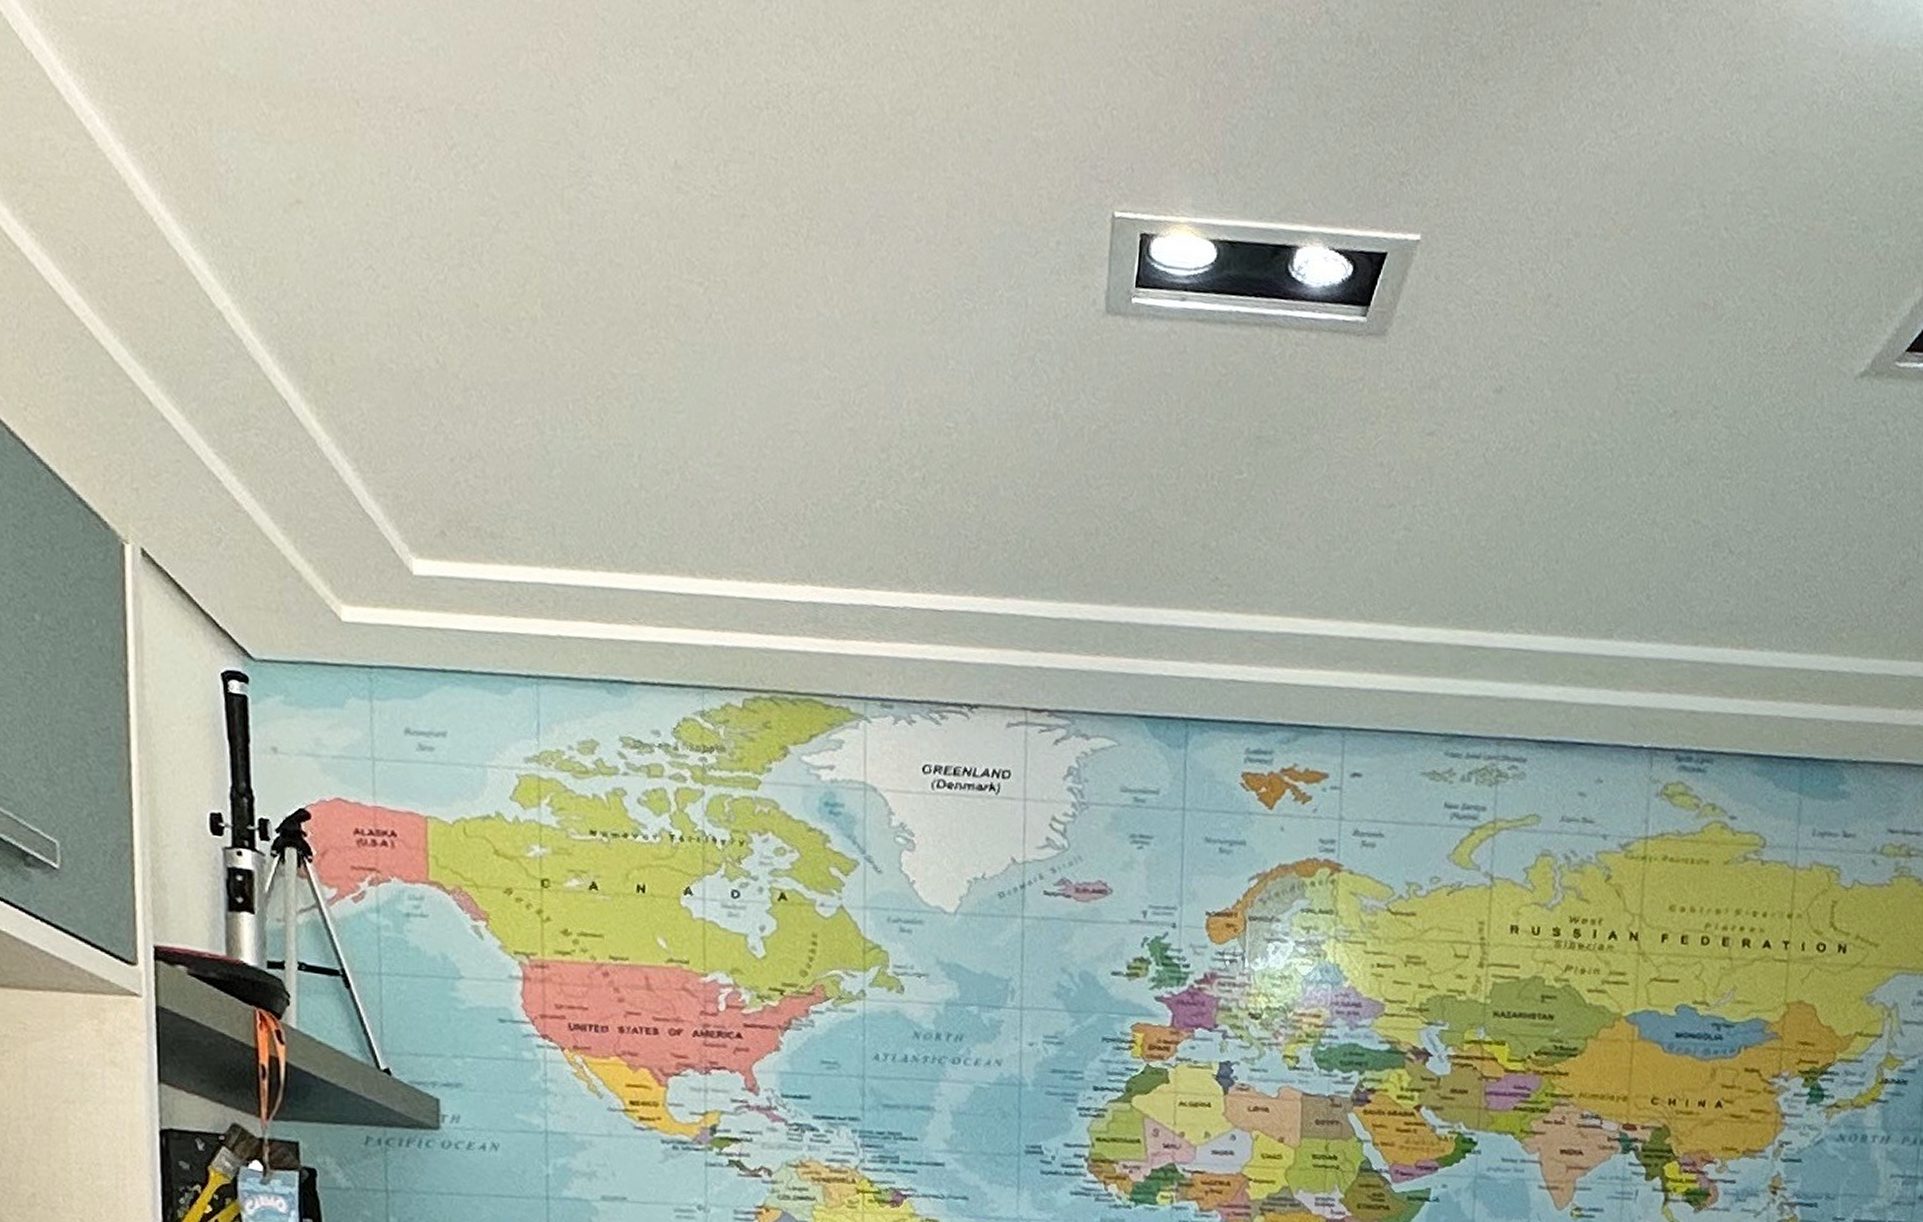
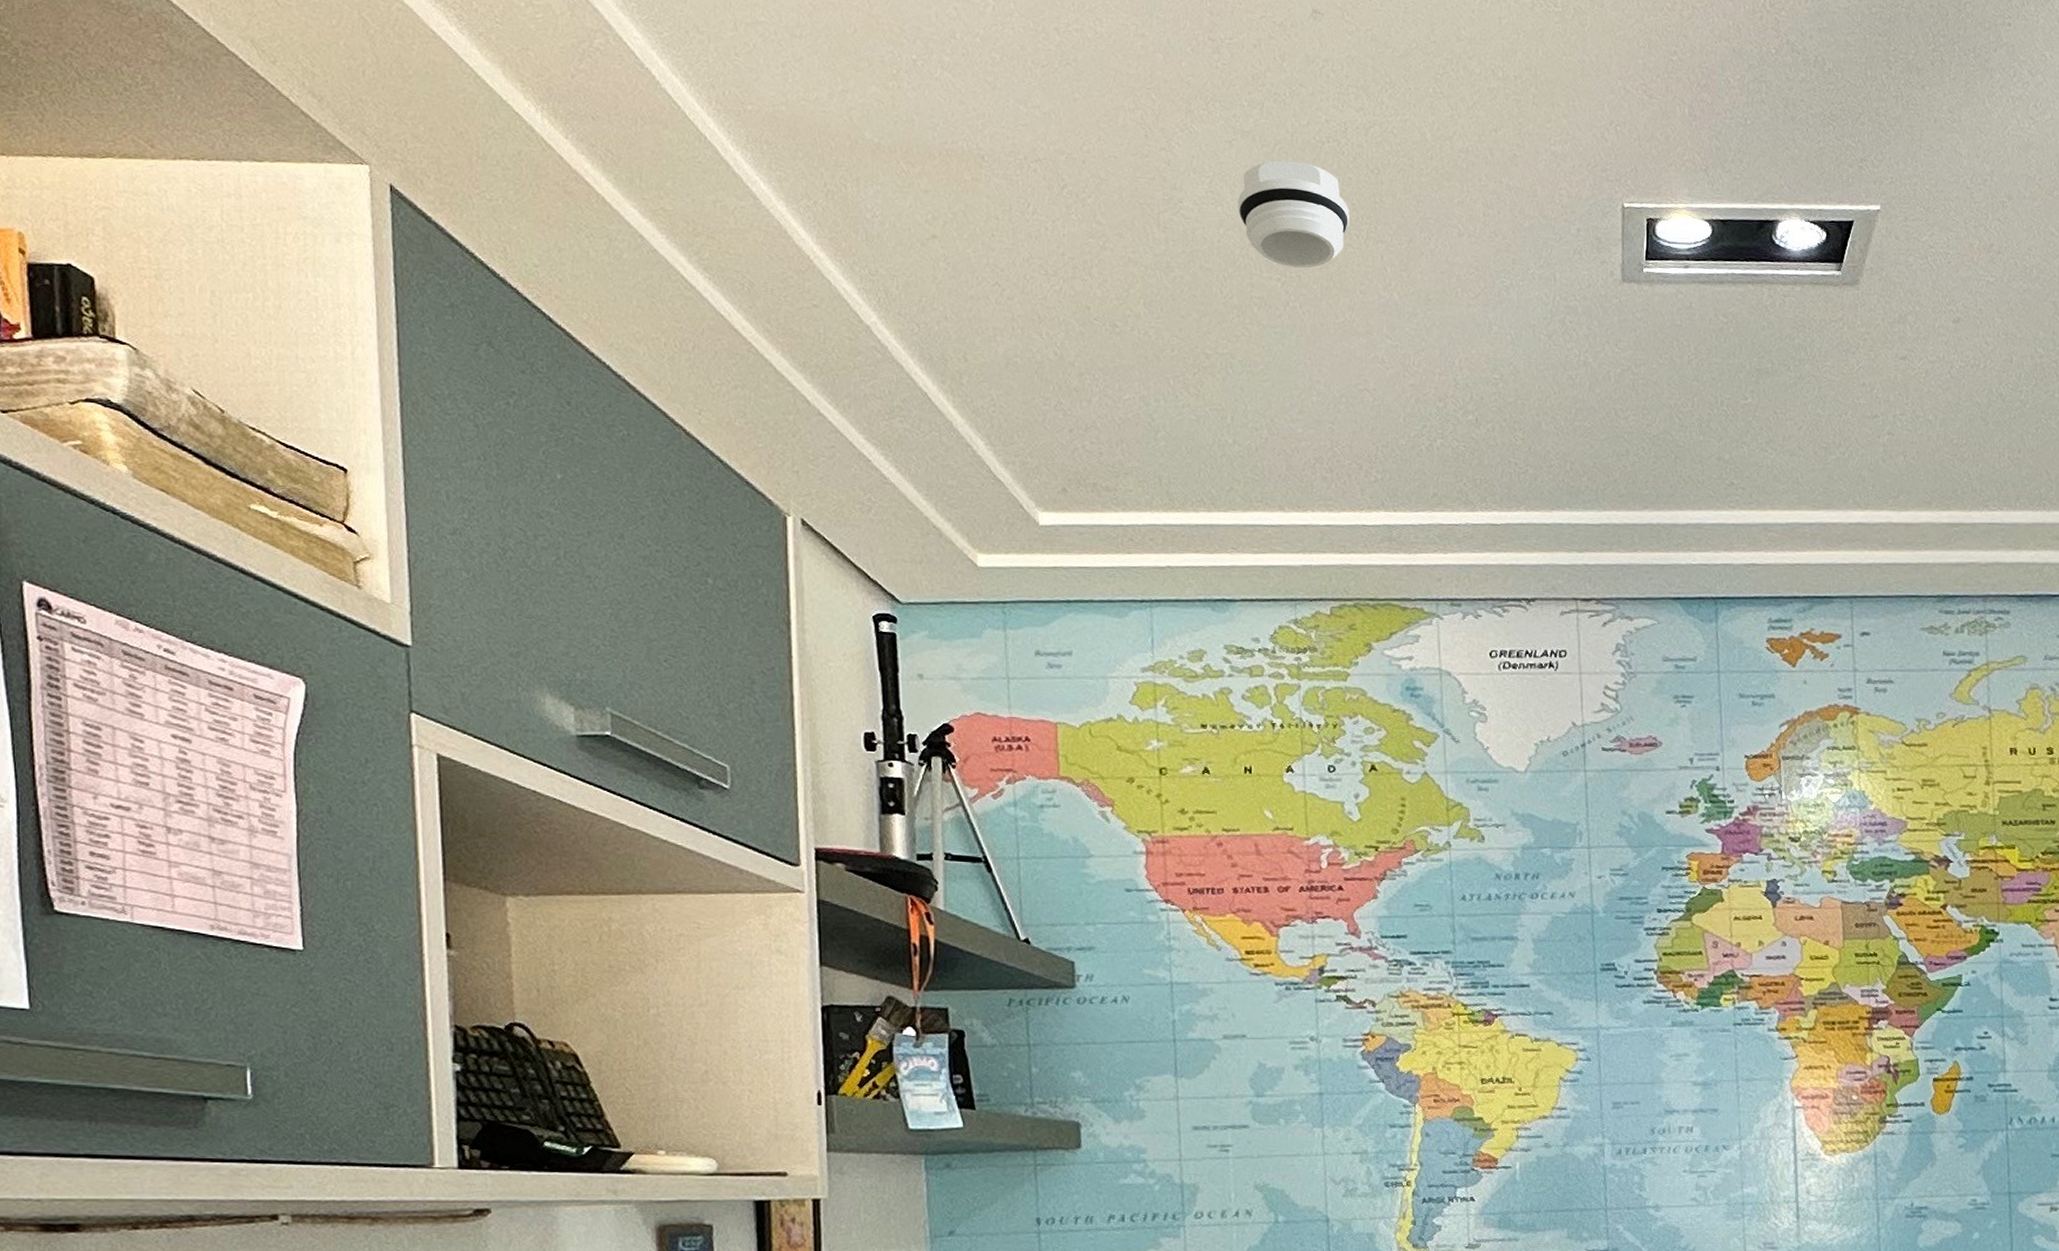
smoke detector: none [656,128,788,272] -> present [1238,160,1350,268]

